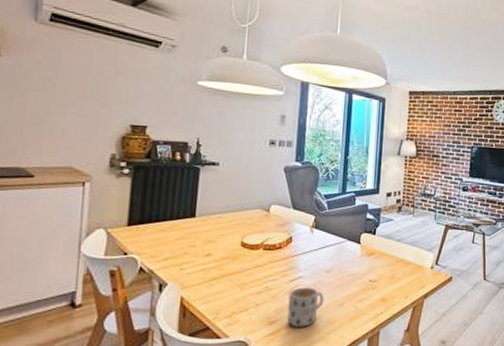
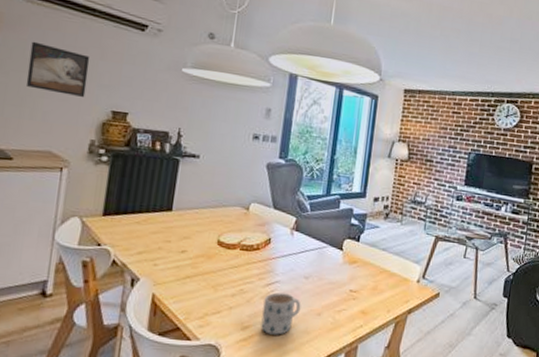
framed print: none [43,61,106,113] -> present [26,41,90,97]

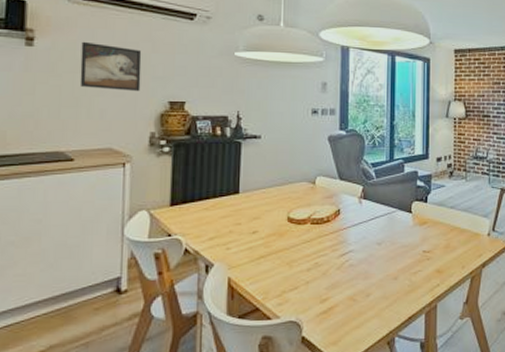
mug: present [261,292,301,335] -> none [339,261,377,304]

